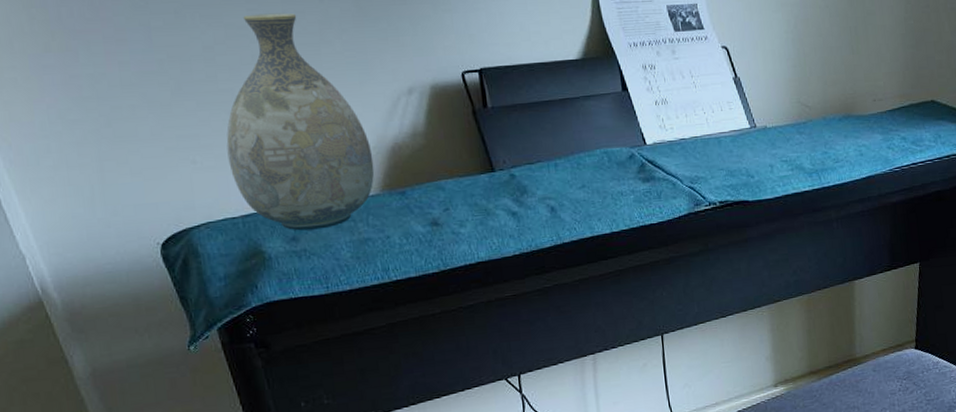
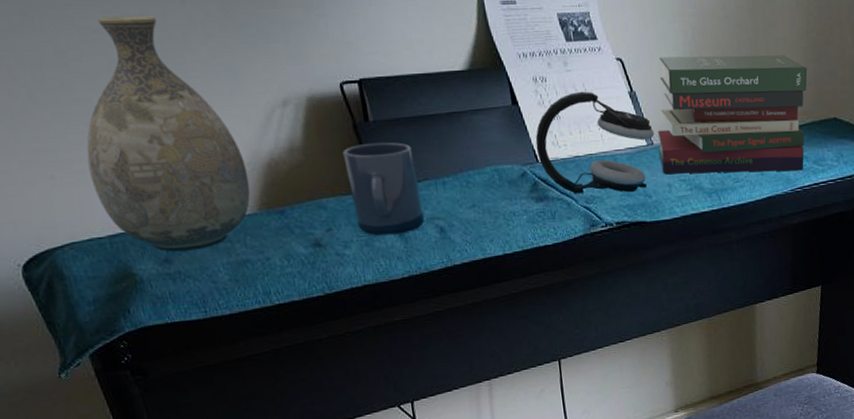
cup: none [462,126,537,215] -> present [342,142,425,236]
headphones: none [643,77,758,175] -> present [535,91,655,194]
books: none [760,41,906,155] -> present [658,55,808,174]

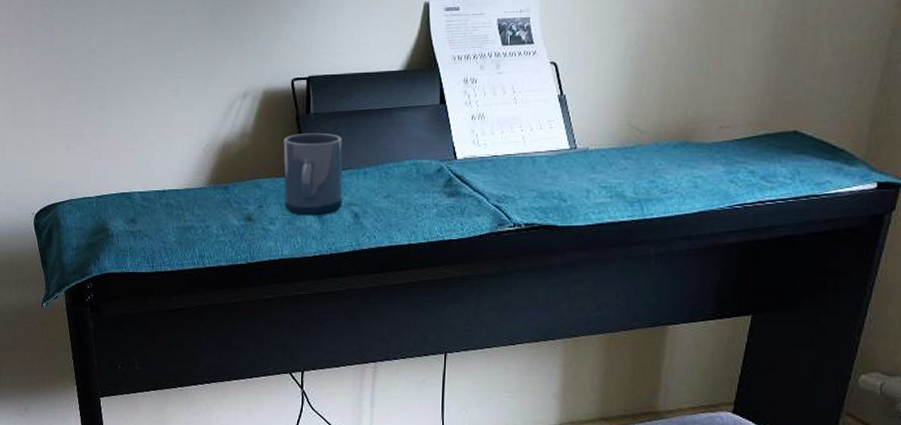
vase: present [86,15,250,252] -> none [93,22,206,214]
headphones: present [535,91,655,194] -> none [456,93,580,195]
books: present [658,55,808,174] -> none [580,61,767,186]

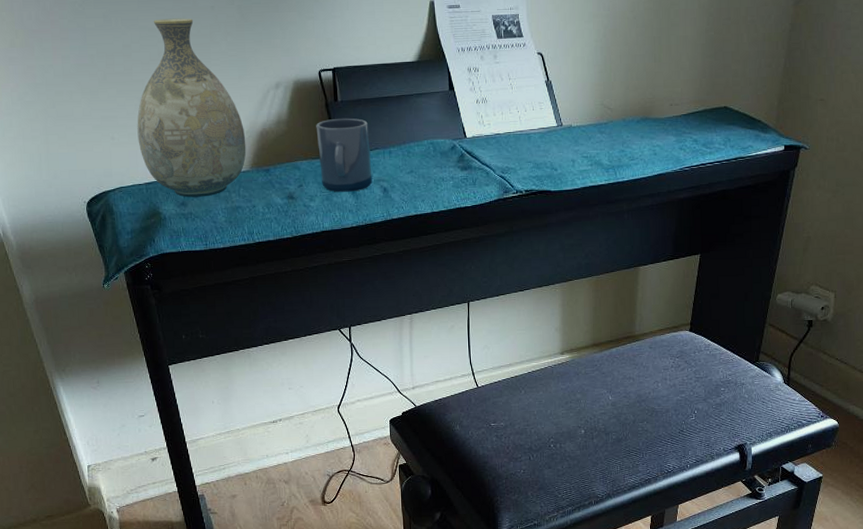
vase: none [93,22,206,214] -> present [137,18,246,198]

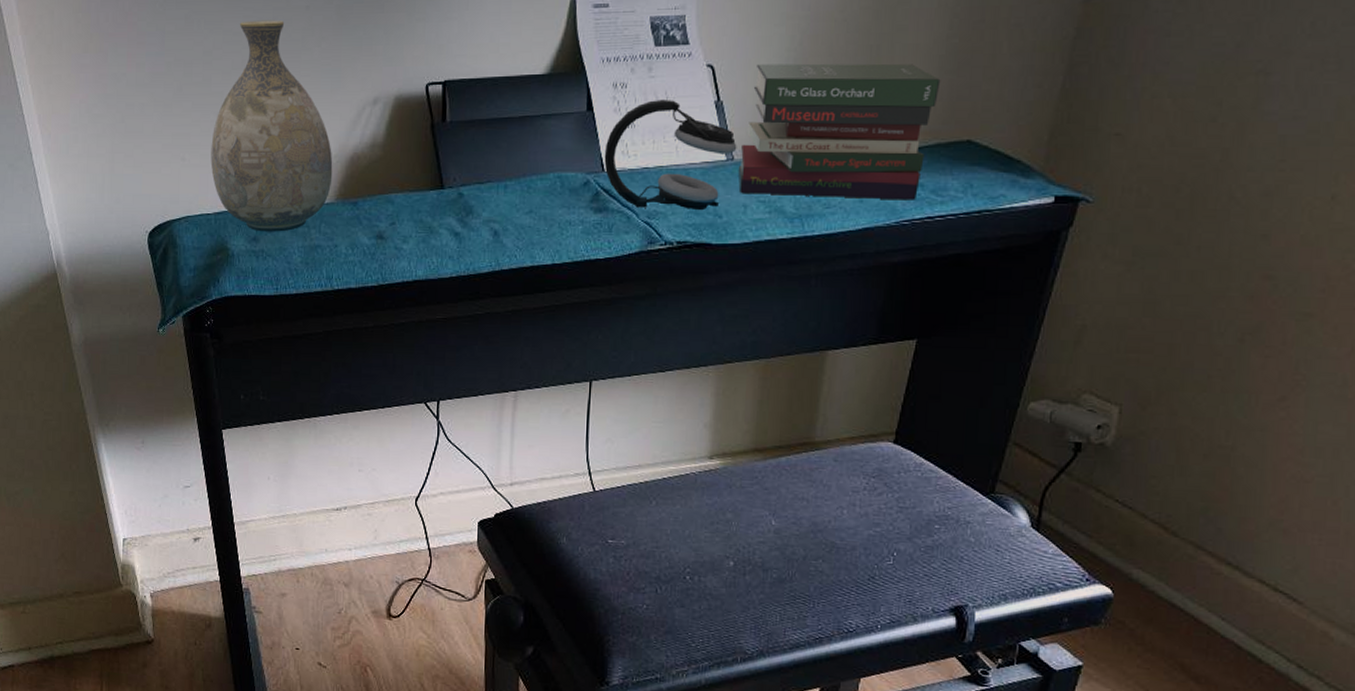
cup: present [316,118,373,192] -> none [417,142,482,234]
headphones: none [465,79,564,166] -> present [604,99,737,211]
books: none [566,51,704,152] -> present [738,63,941,200]

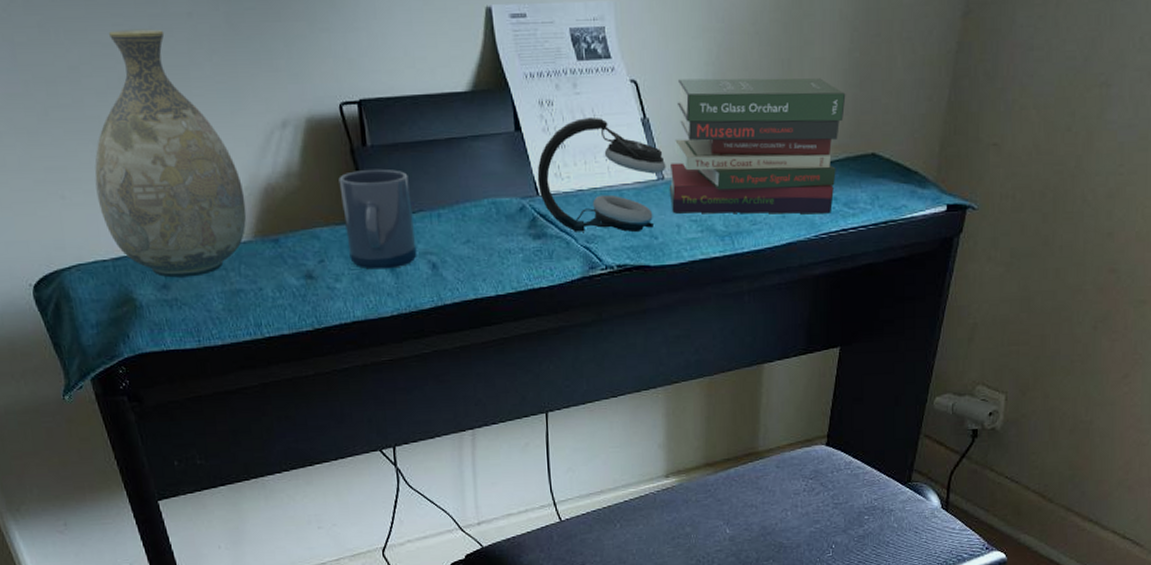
cup: none [417,142,482,234] -> present [338,168,417,270]

